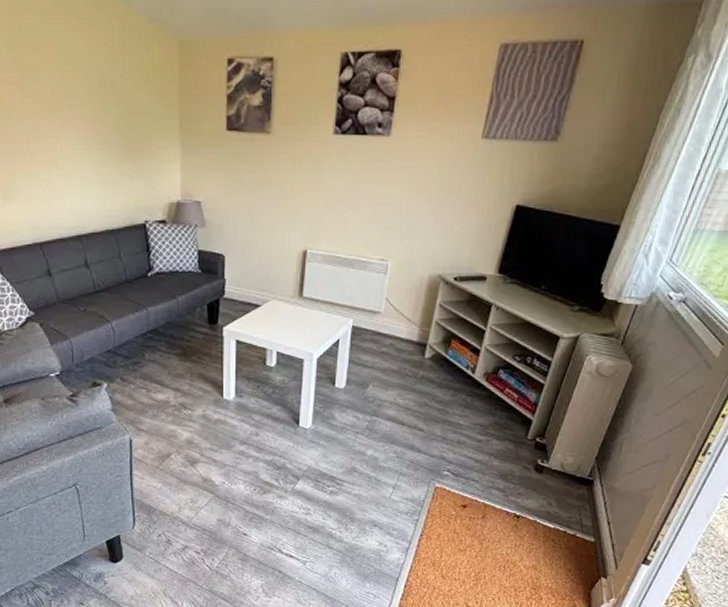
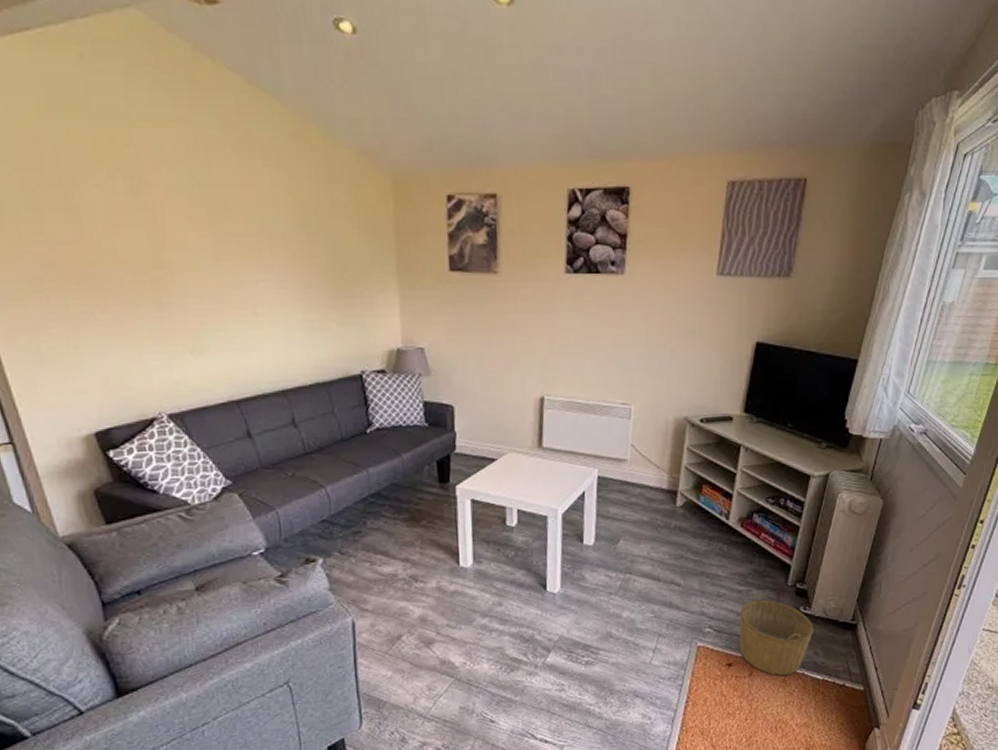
basket: none [475,443,550,521] -> present [739,592,814,676]

